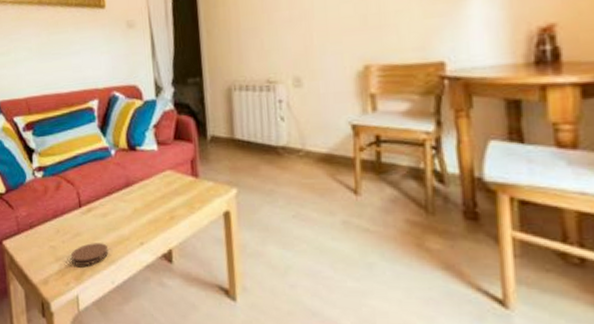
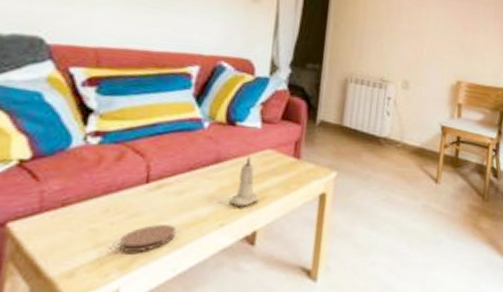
candle: none [143,177,169,225] -> present [228,155,260,205]

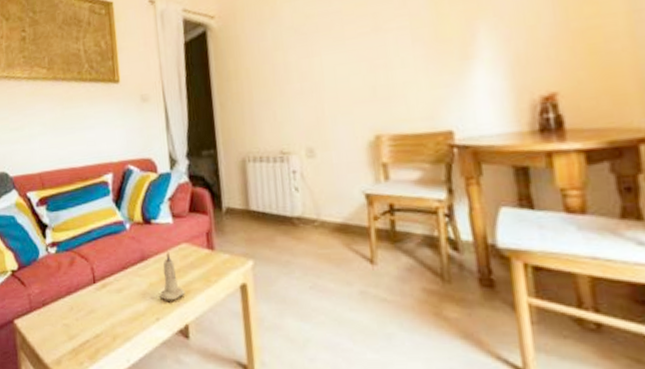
coaster: present [118,225,177,251] -> none [84,319,124,343]

